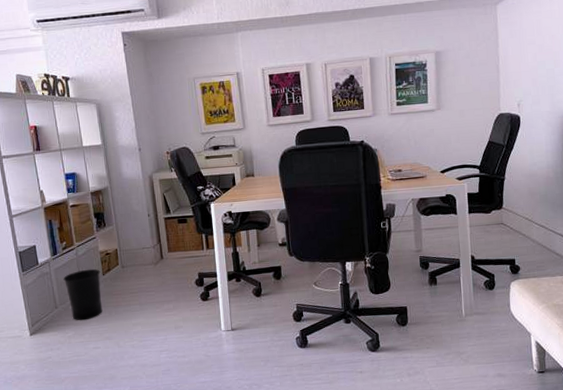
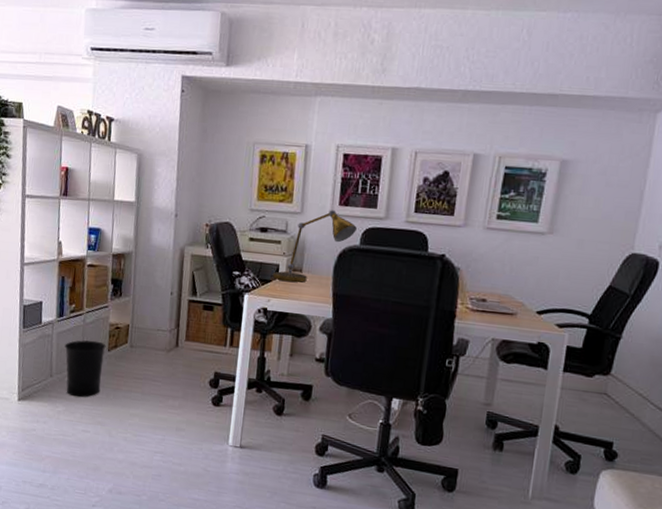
desk lamp: none [229,121,291,187] -> present [271,210,357,282]

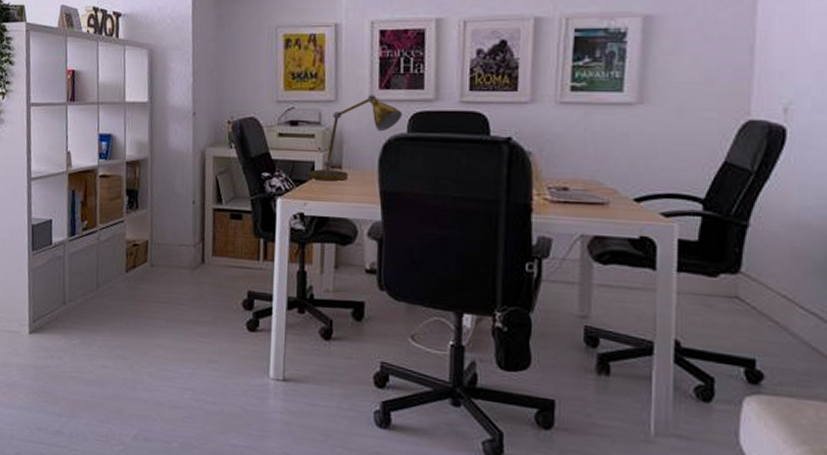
waste bin: present [64,340,106,397] -> none [78,260,124,327]

